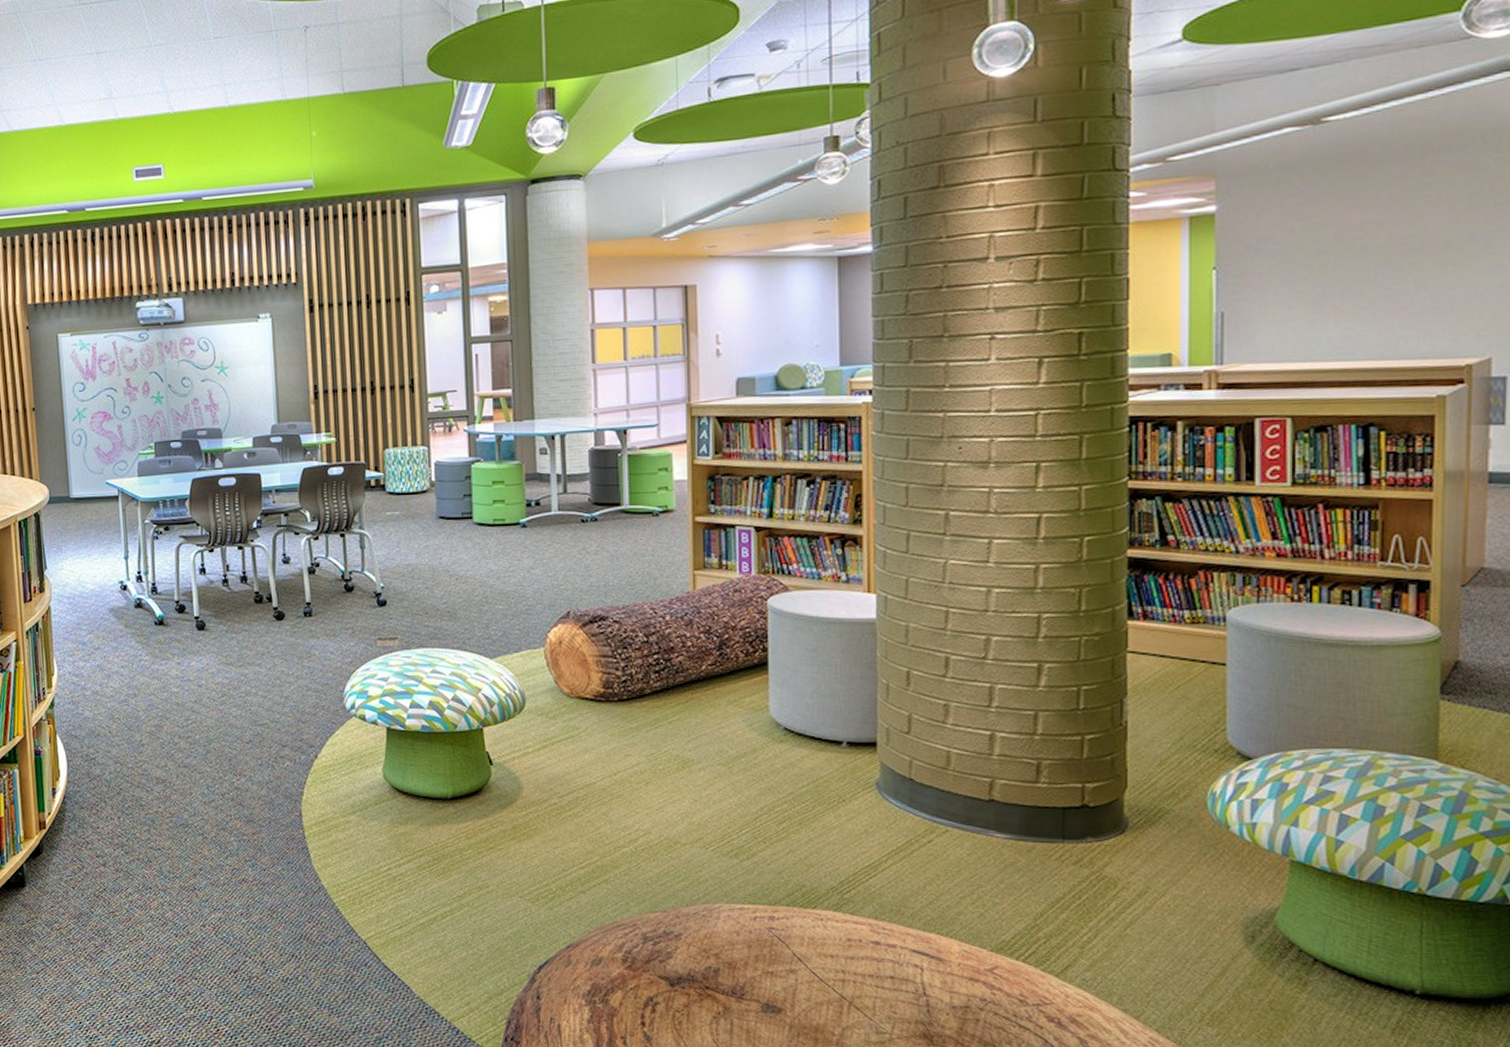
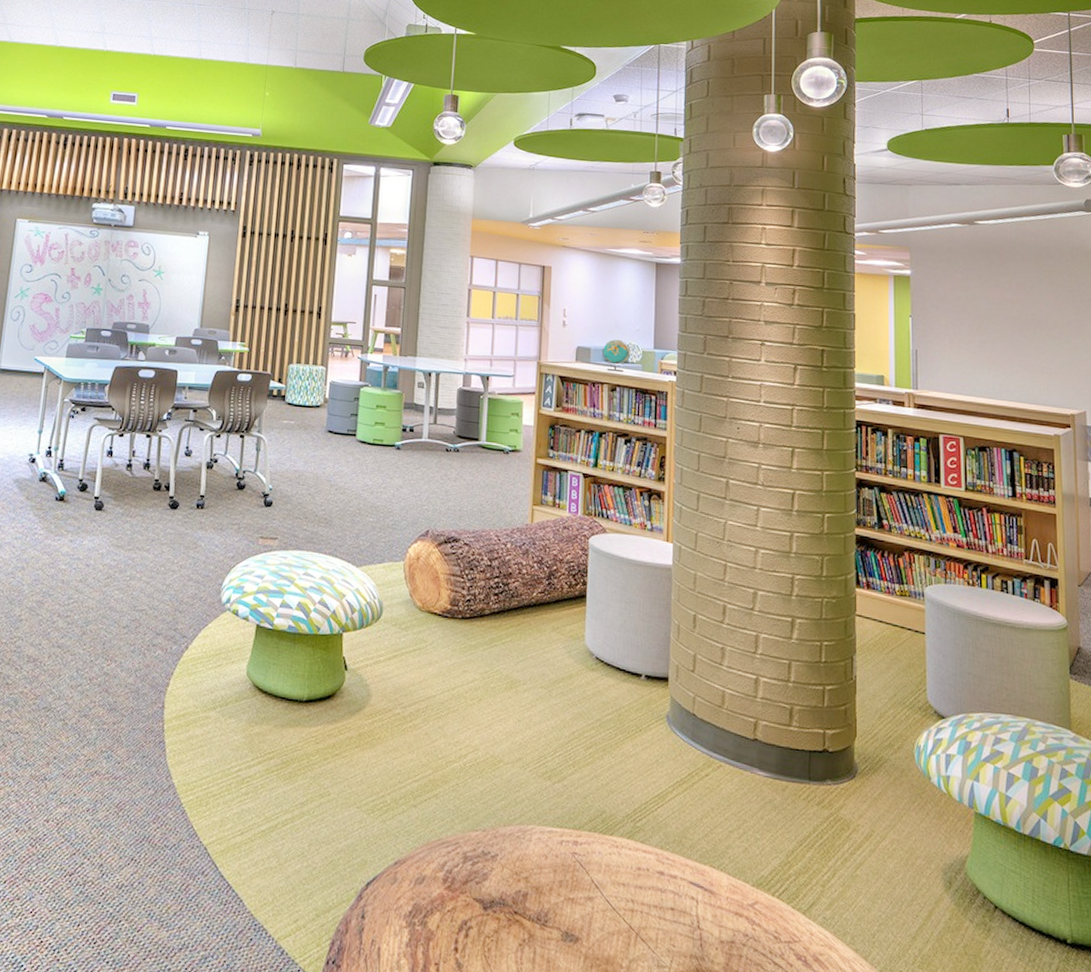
globe: none [770,362,808,403] -> present [602,340,630,373]

